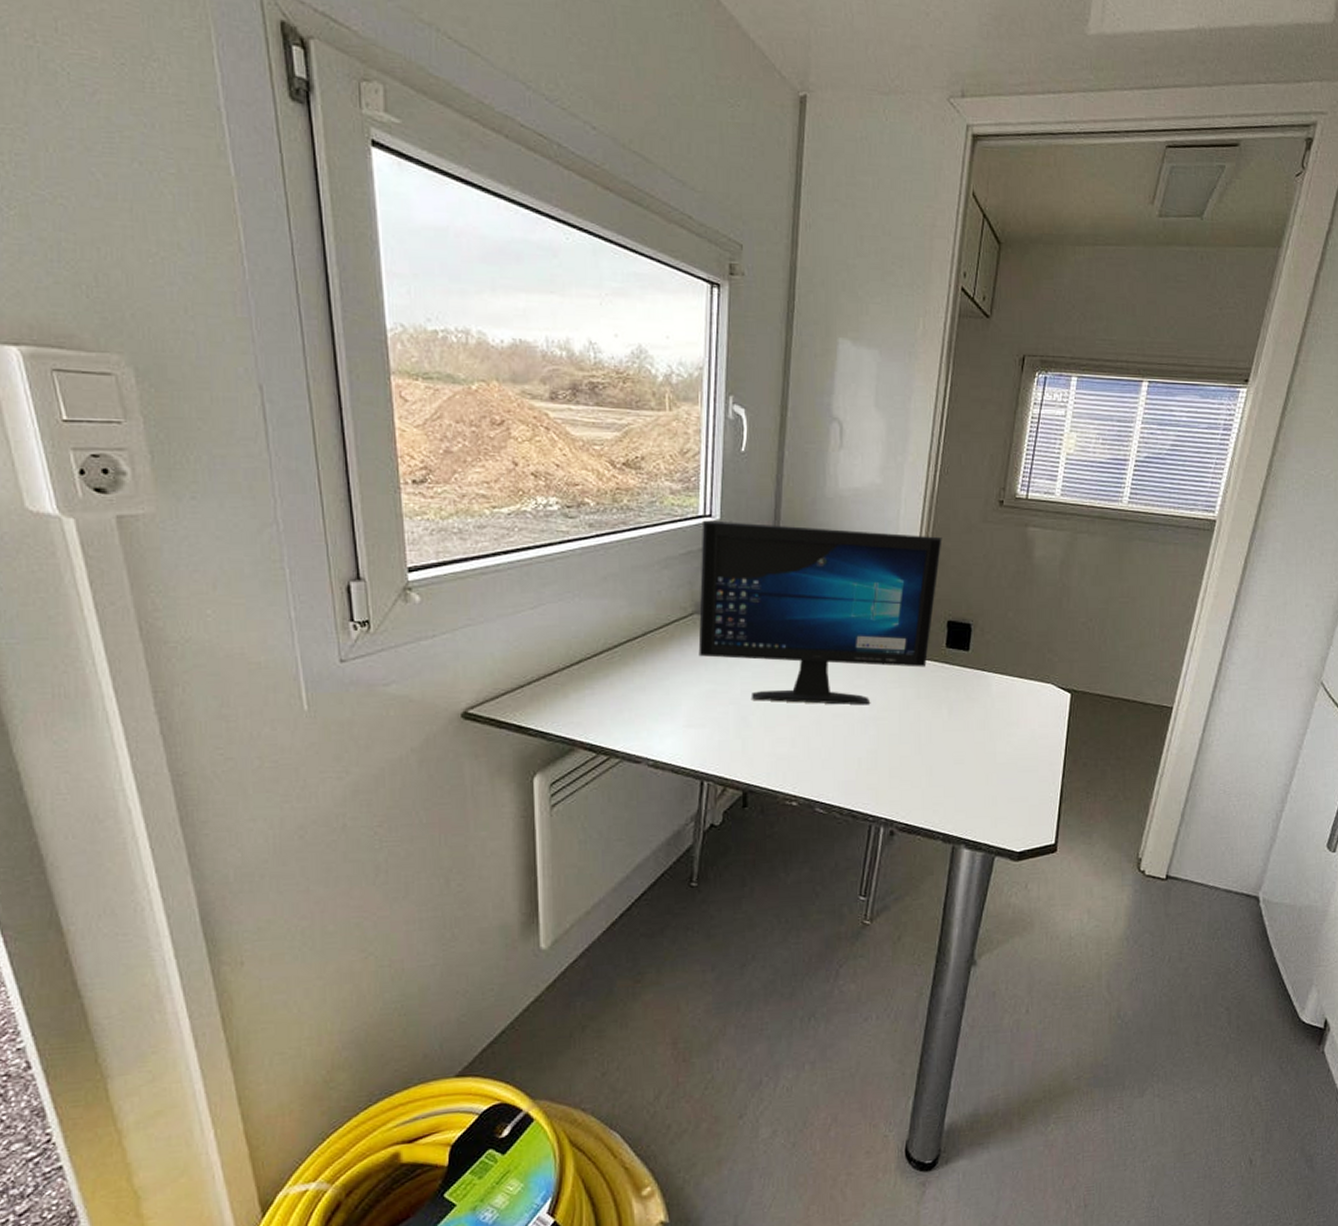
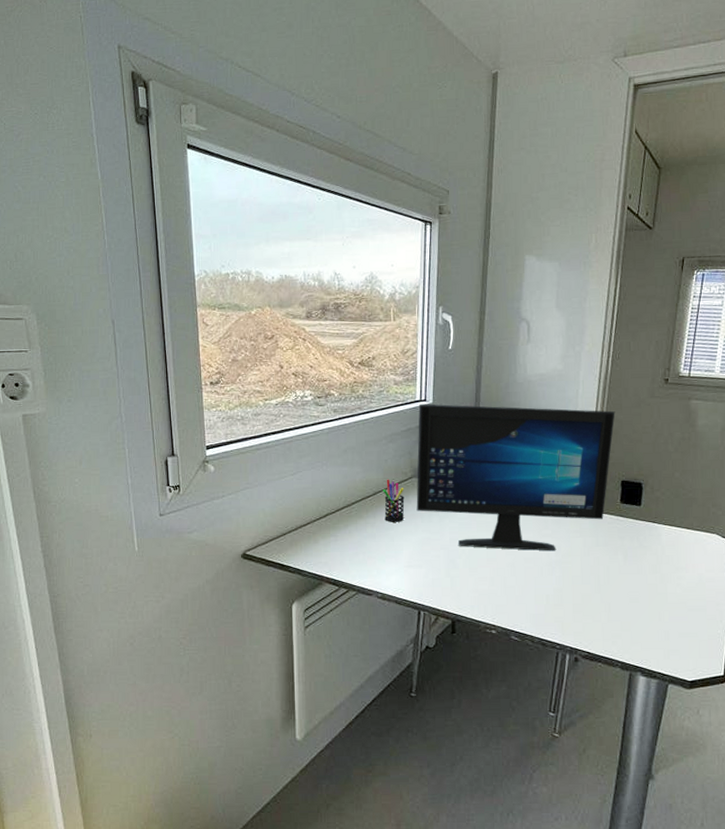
pen holder: none [655,615,684,671] -> present [383,479,405,522]

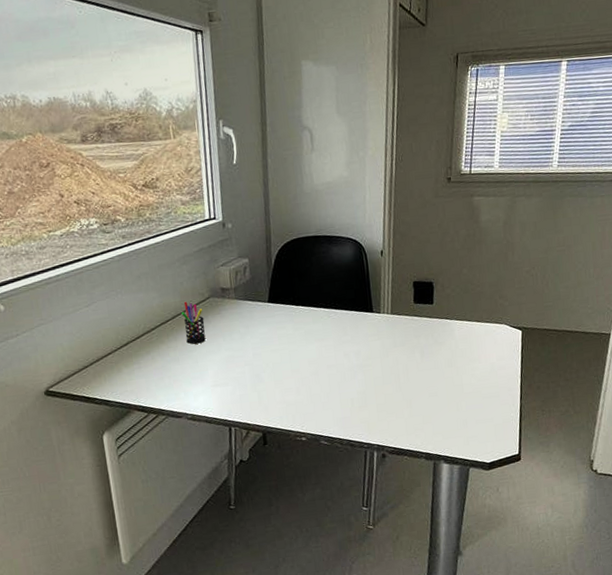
computer monitor: present [416,404,615,551] -> none [208,213,403,361]

